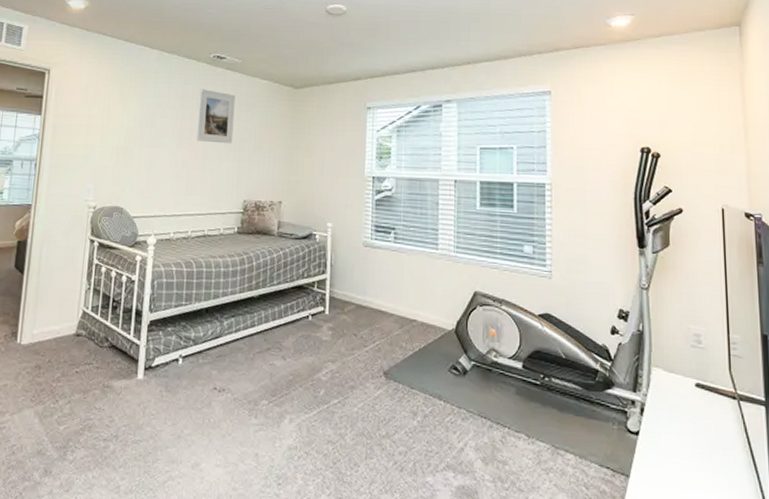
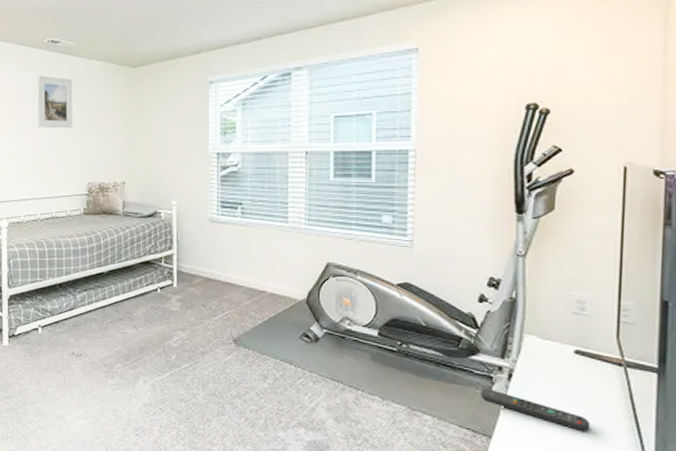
remote control: none [616,424,715,469] -> present [480,388,591,432]

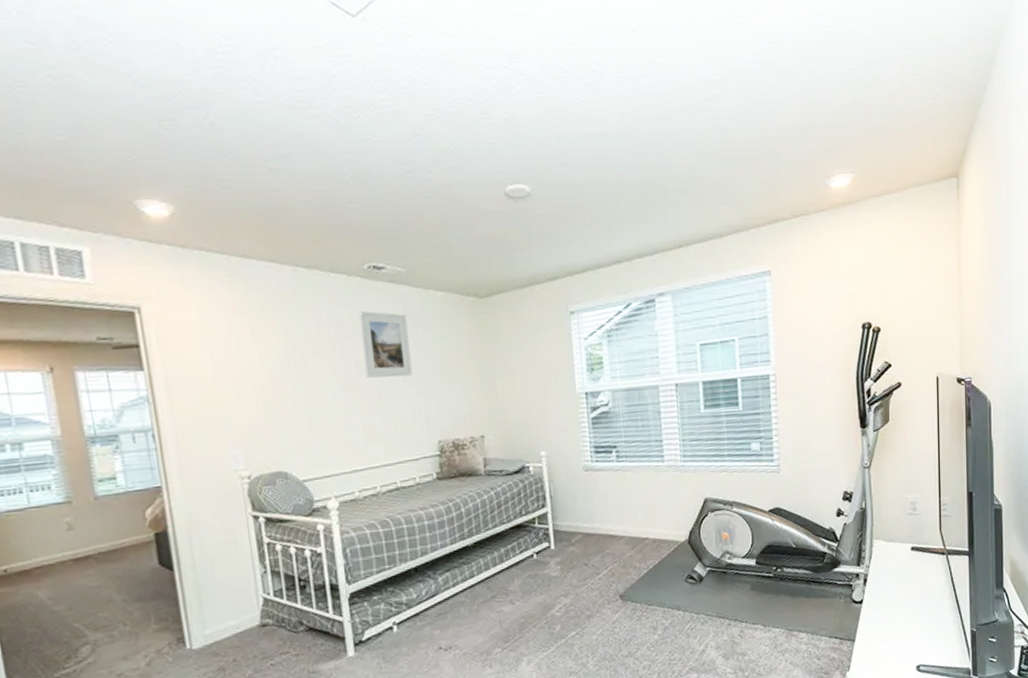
remote control: present [480,388,591,432] -> none [843,596,926,619]

